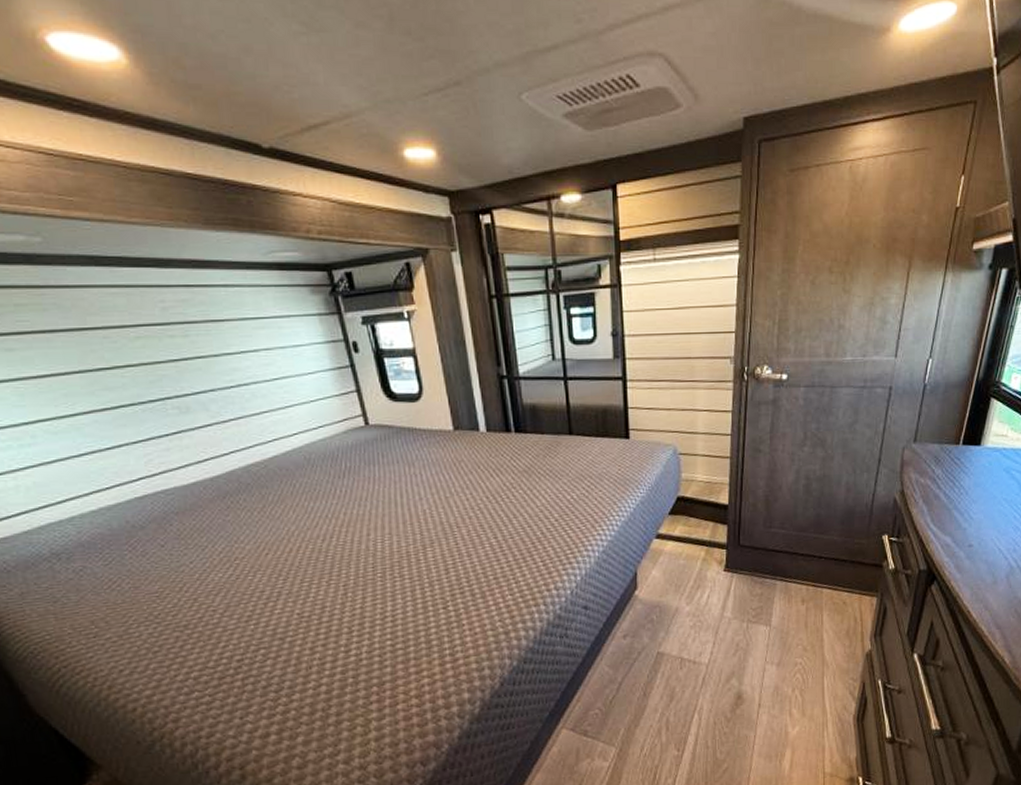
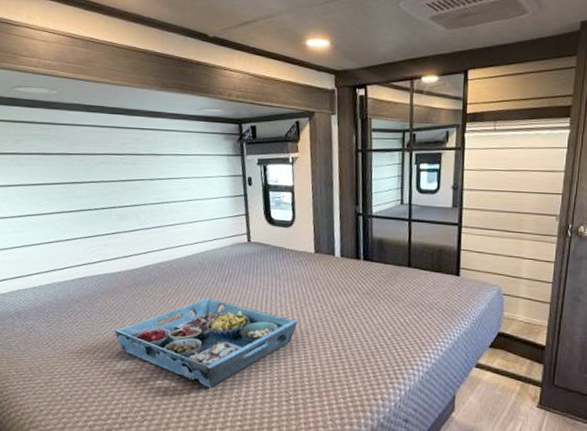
serving tray: none [204,500,445,609] -> present [115,297,298,388]

